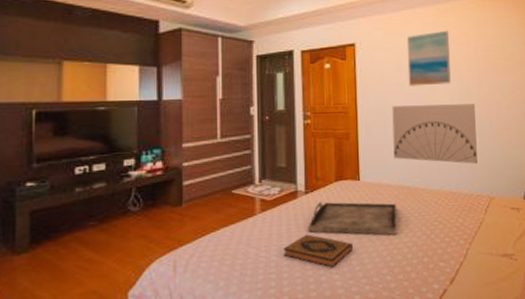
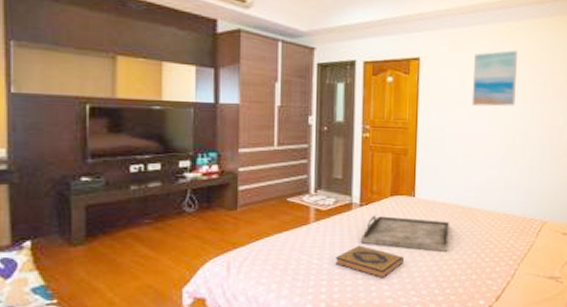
wall art: present [392,104,478,164] -> none [451,125,538,188]

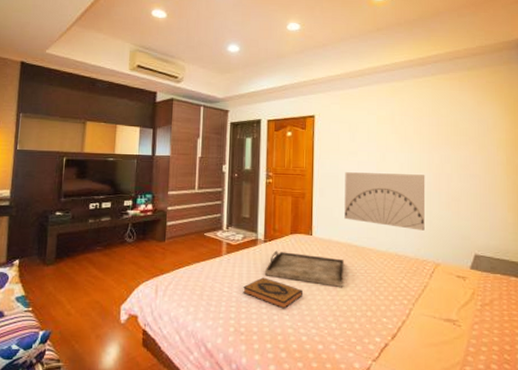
wall art: none [451,125,538,188] -> present [344,172,426,231]
wall art: present [471,50,518,107] -> none [361,106,403,156]

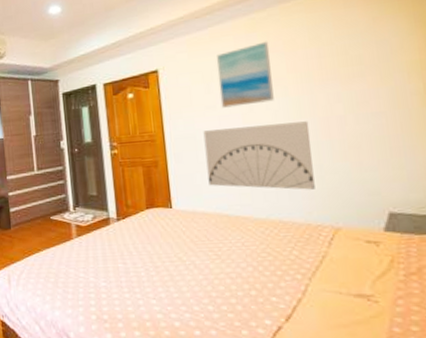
hardback book: present [243,277,304,309] -> none [100,259,170,293]
serving tray: present [264,250,344,287] -> none [121,228,217,264]
wall art: none [361,106,403,156] -> present [216,41,274,108]

